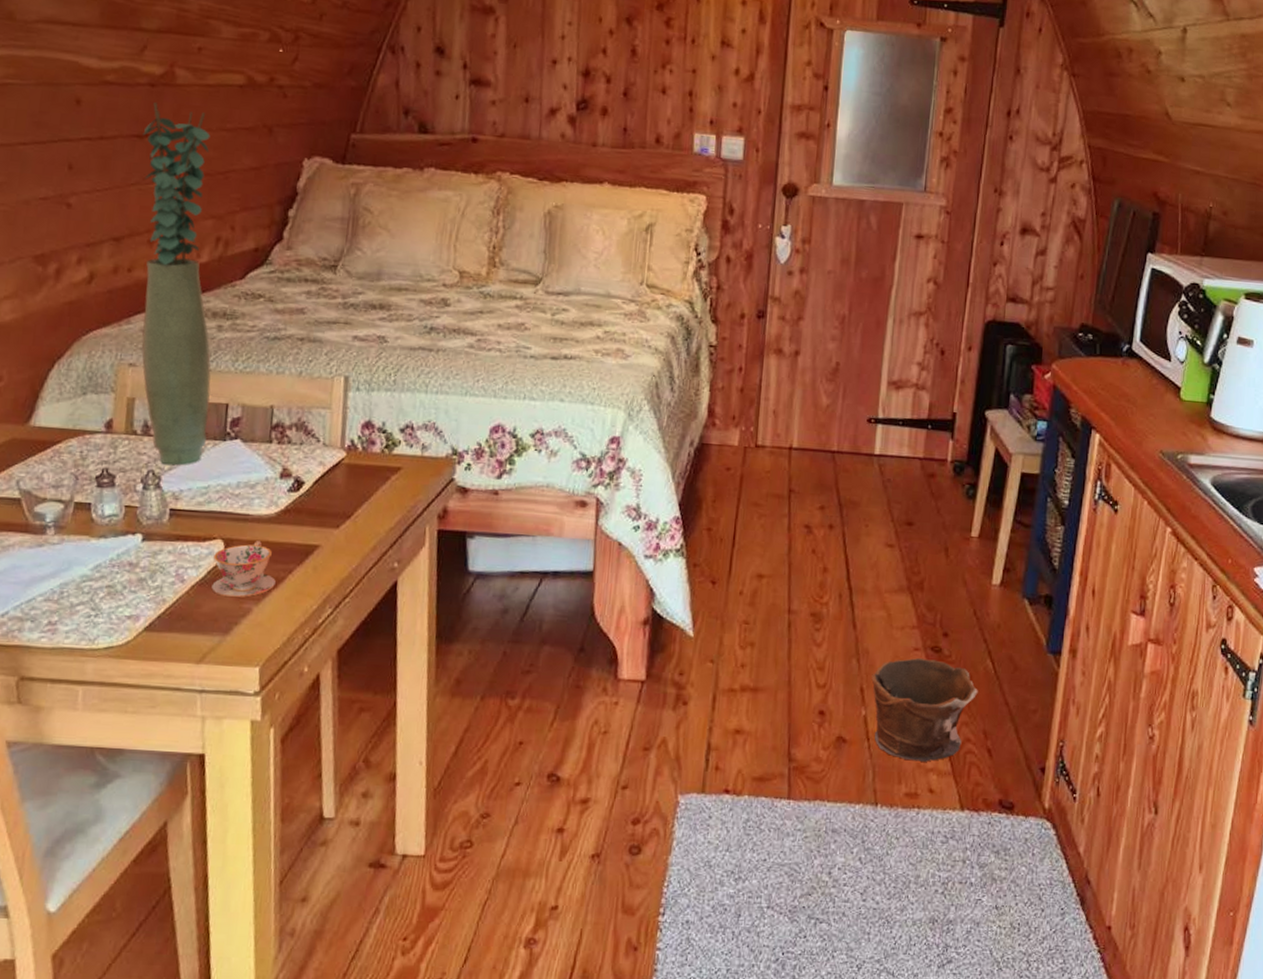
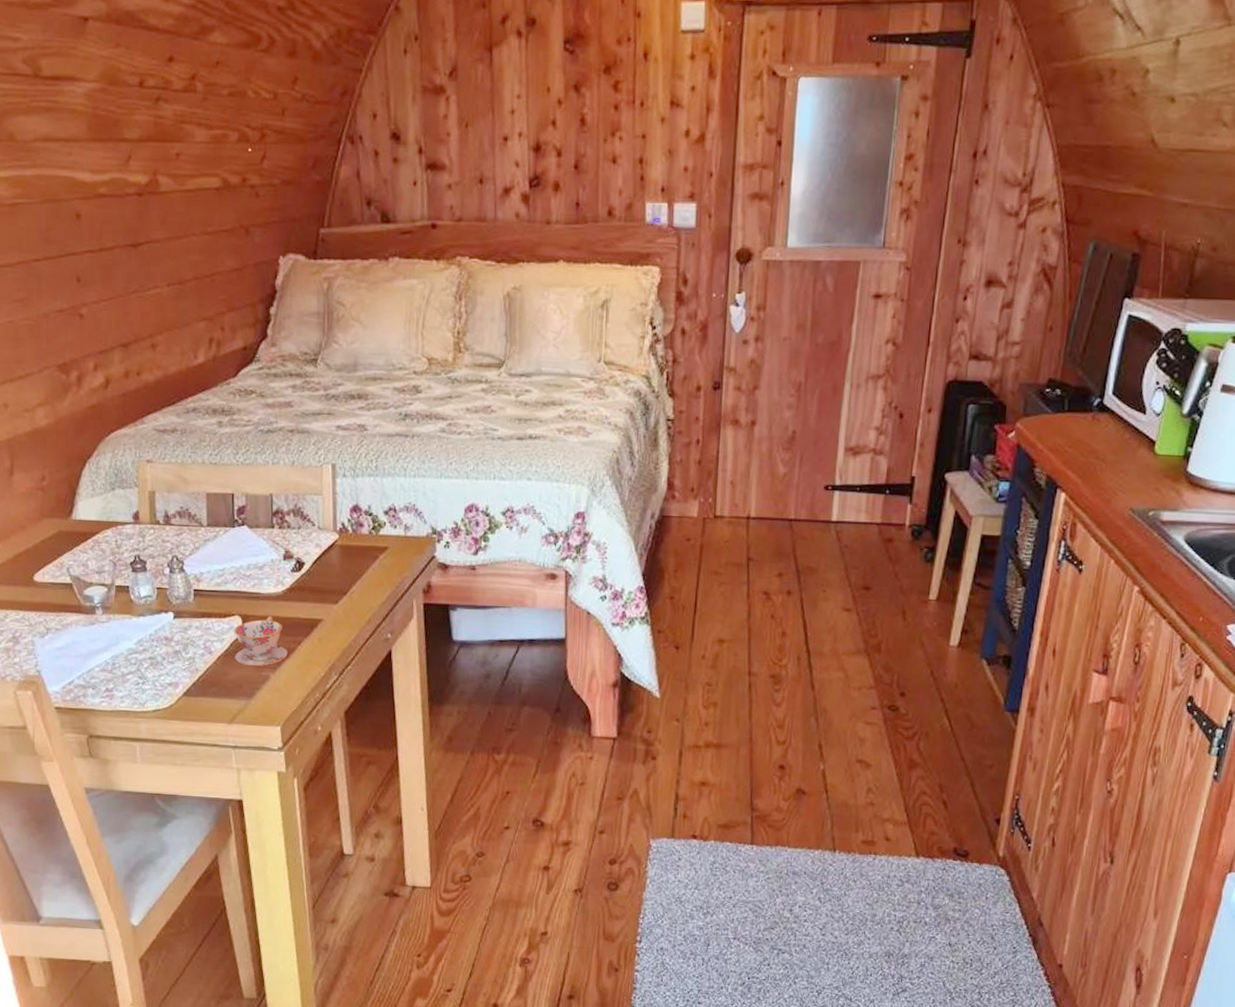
vase: present [141,101,211,466] -> none [136,210,218,551]
clay pot: present [871,657,978,762] -> none [829,716,934,813]

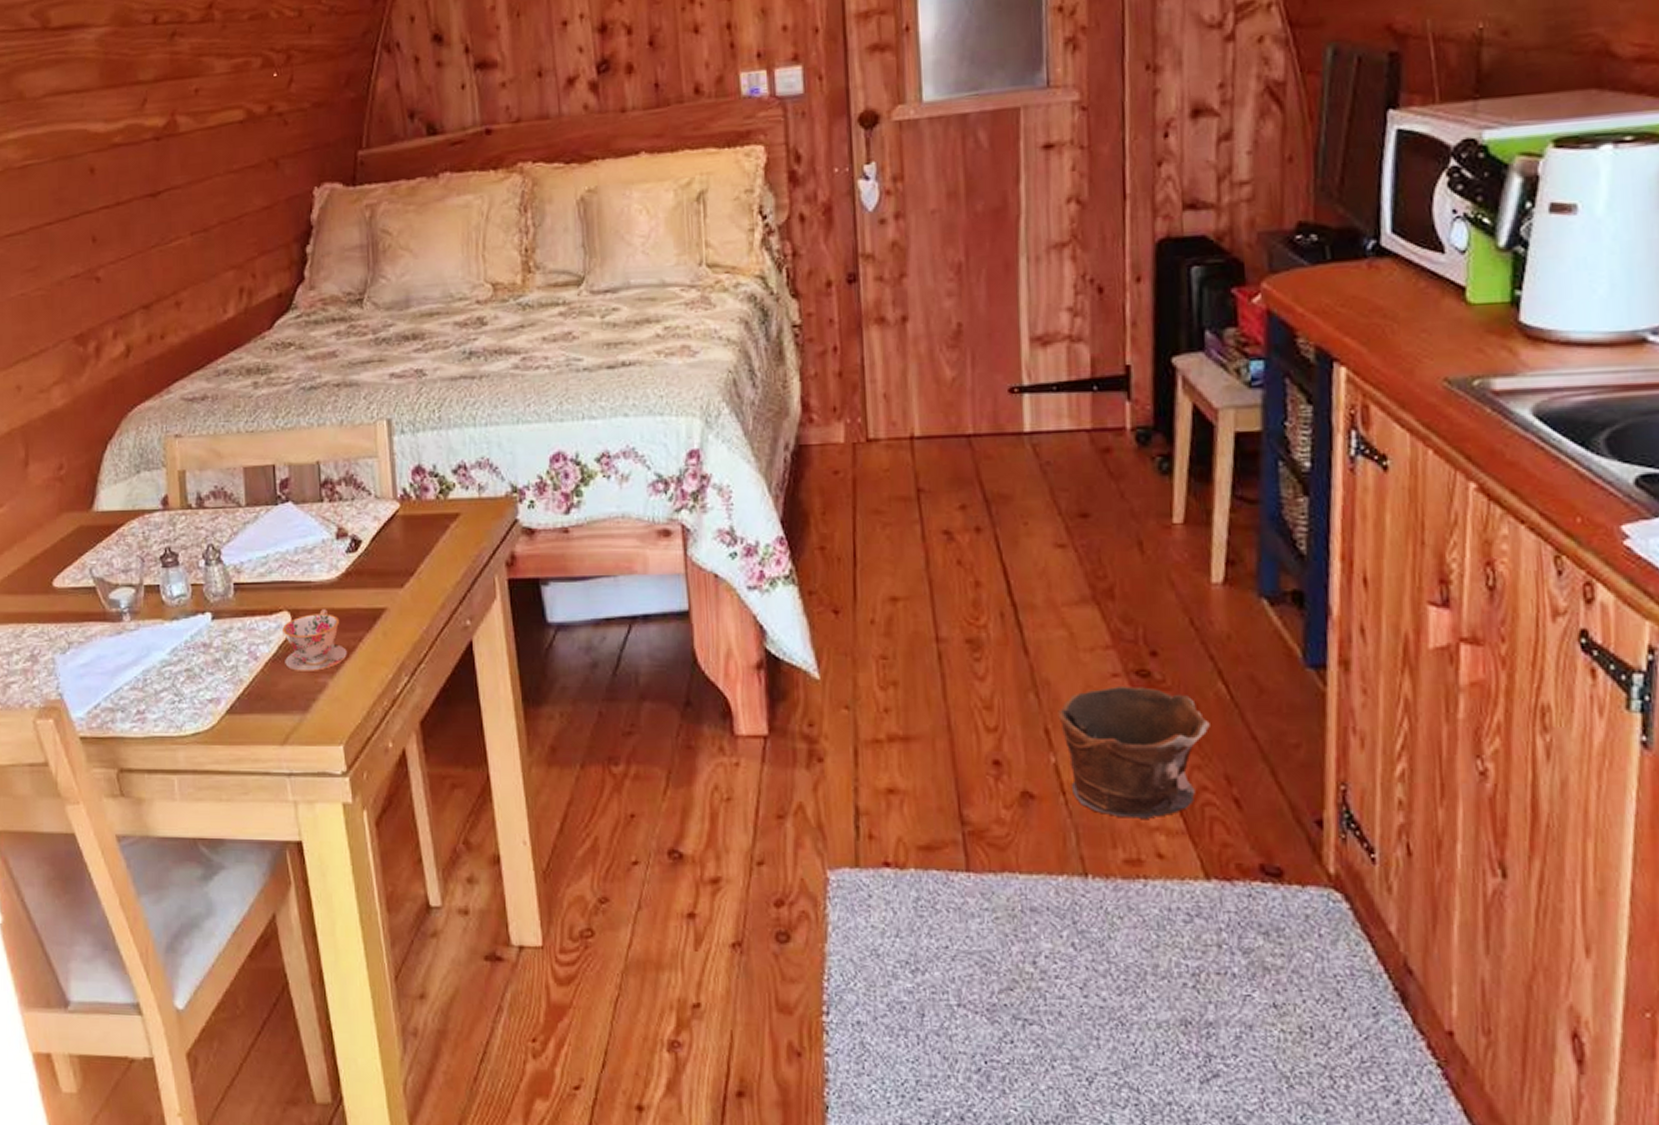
clay pot: none [829,716,934,813] -> present [1058,685,1210,819]

